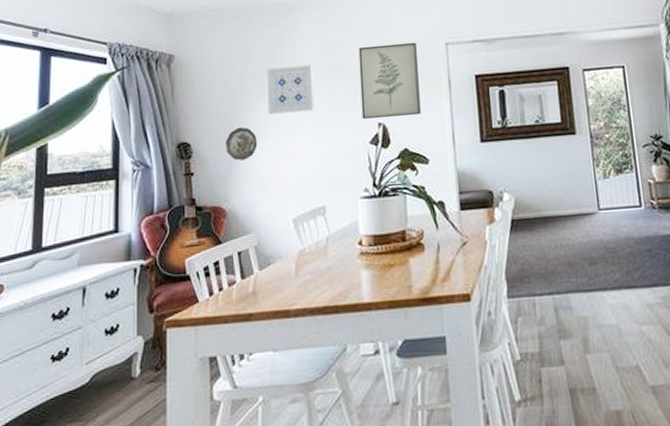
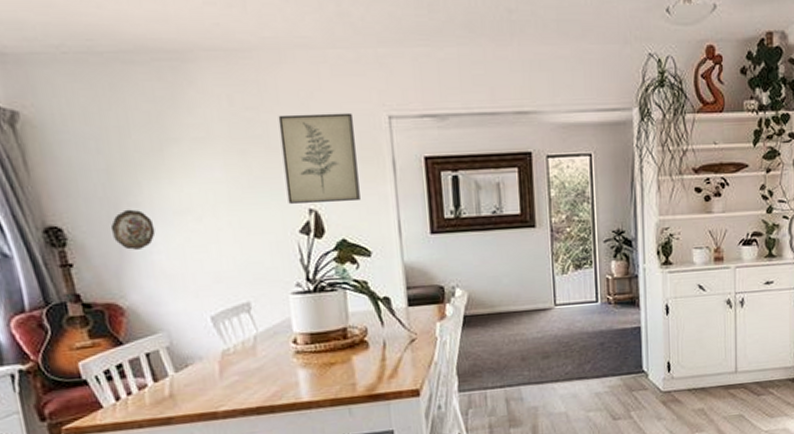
wall art: present [266,65,315,115] -> none [156,134,227,195]

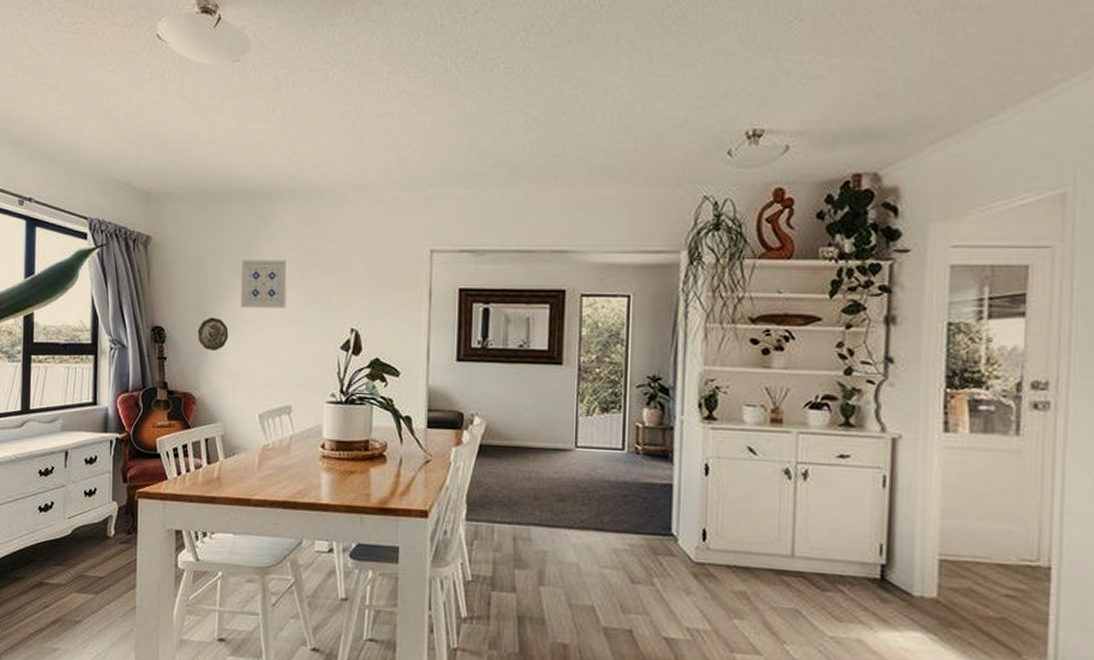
wall art: none [156,134,227,195] -> present [240,260,289,308]
wall art: present [278,112,360,204] -> none [334,246,400,325]

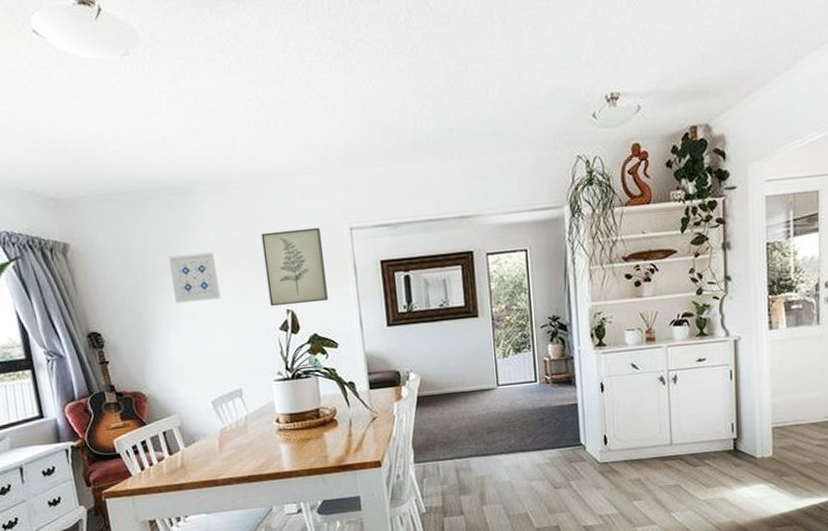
decorative plate: present [197,317,229,351] -> none [135,316,169,349]
wall art: none [334,246,400,325] -> present [261,227,328,306]

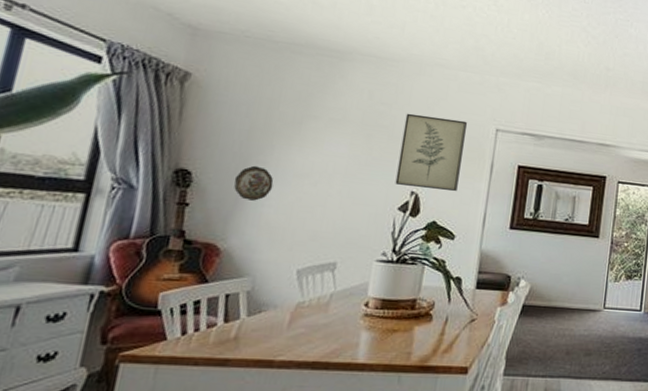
decorative plate: none [135,316,169,349] -> present [234,165,274,201]
wall art: present [168,252,222,303] -> none [291,112,354,166]

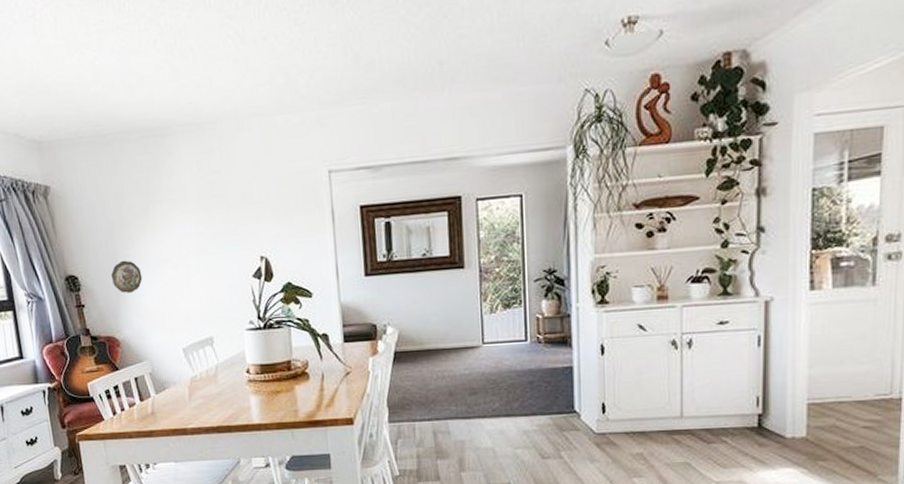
wall art: present [395,113,468,192] -> none [236,169,303,252]

